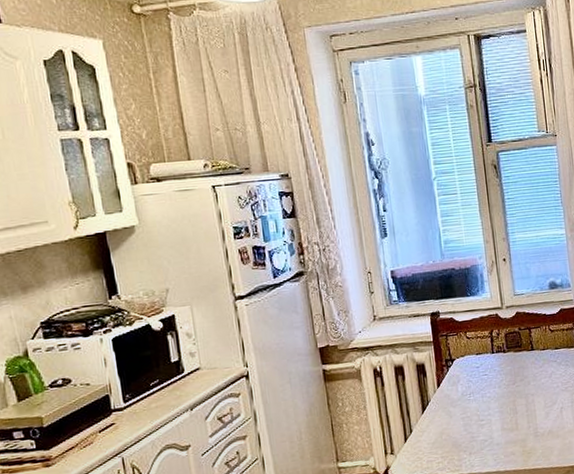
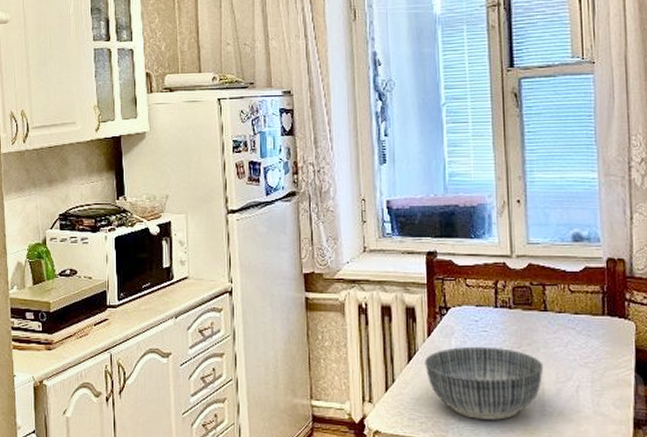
bowl: none [437,386,535,451] -> present [425,346,544,420]

